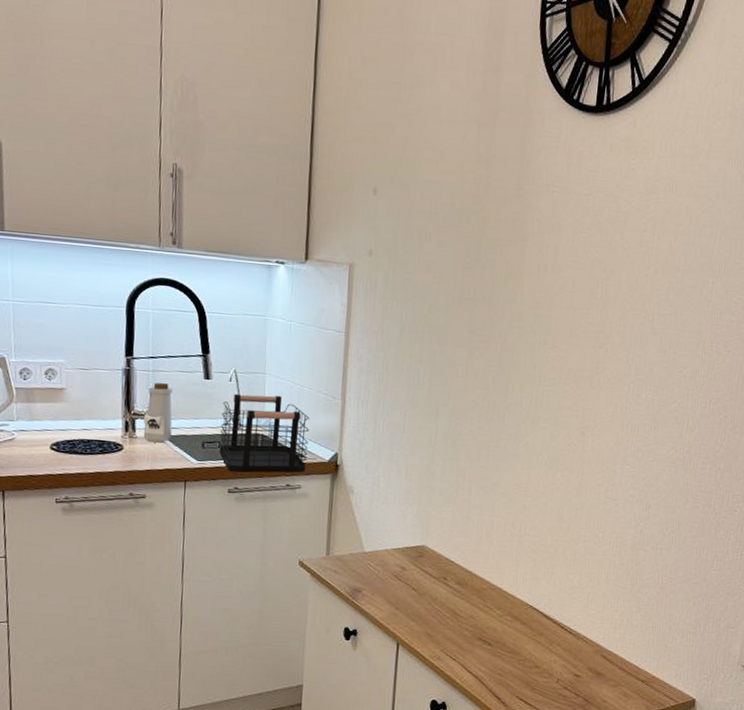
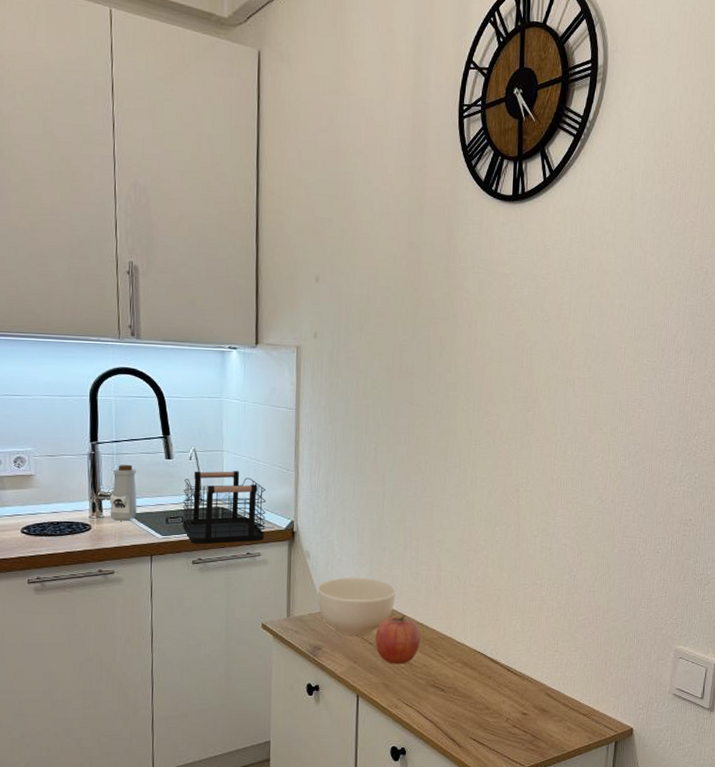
bowl: none [359,517,446,581] -> present [317,577,397,636]
fruit: none [419,560,469,614] -> present [375,614,420,664]

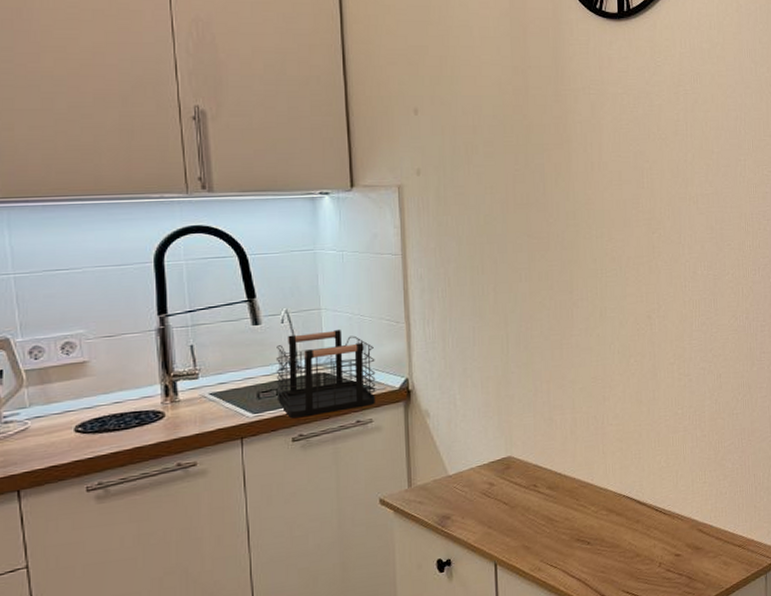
bottle: present [109,465,137,521] -> none [185,337,221,403]
bowl: present [317,577,397,636] -> none [440,431,530,499]
fruit: present [375,614,420,664] -> none [510,466,560,523]

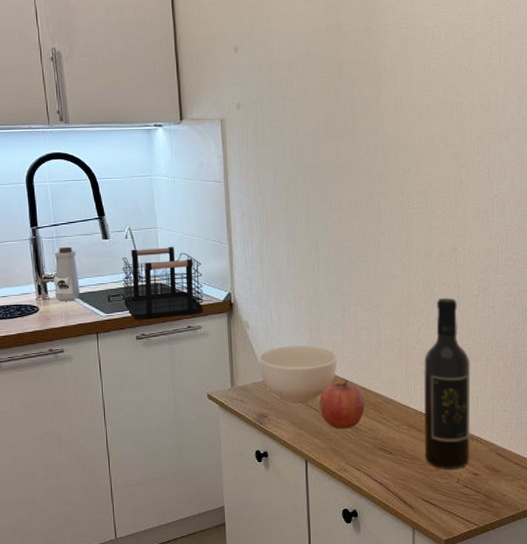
bottle: none [185,337,221,403] -> present [53,247,80,301]
bowl: none [440,431,530,499] -> present [259,345,338,403]
fruit: none [510,466,560,523] -> present [320,380,365,429]
wine bottle: none [621,368,672,553] -> present [423,297,471,469]

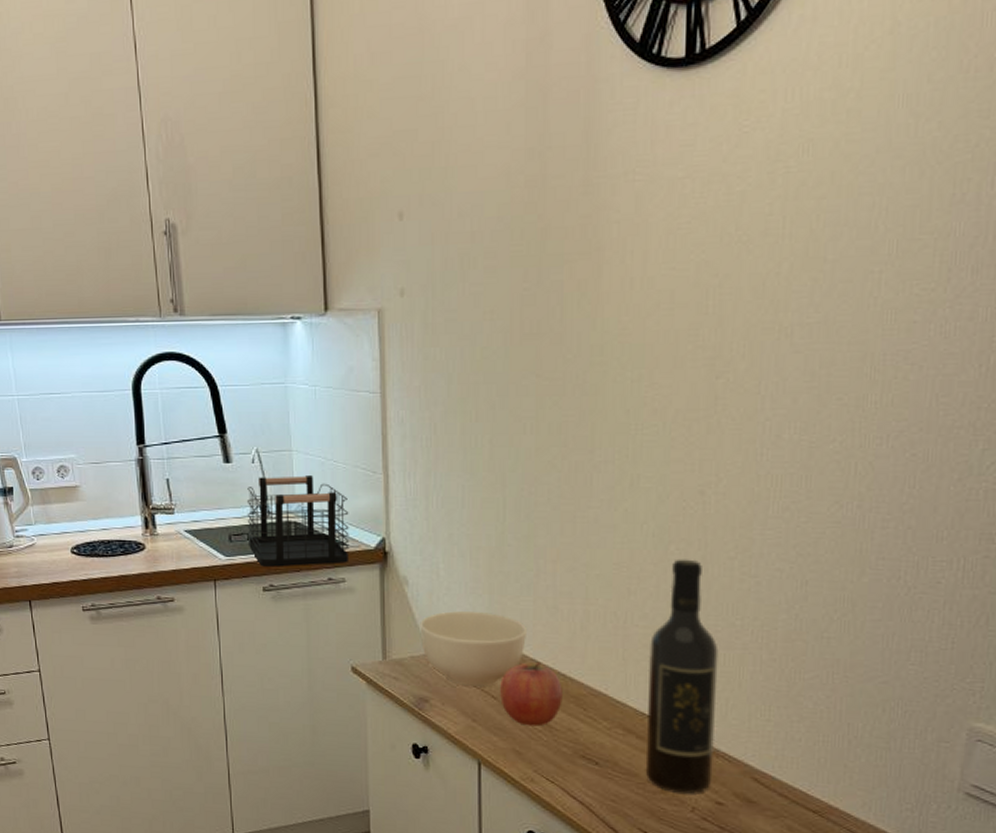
bottle: present [53,247,80,301] -> none [163,472,195,539]

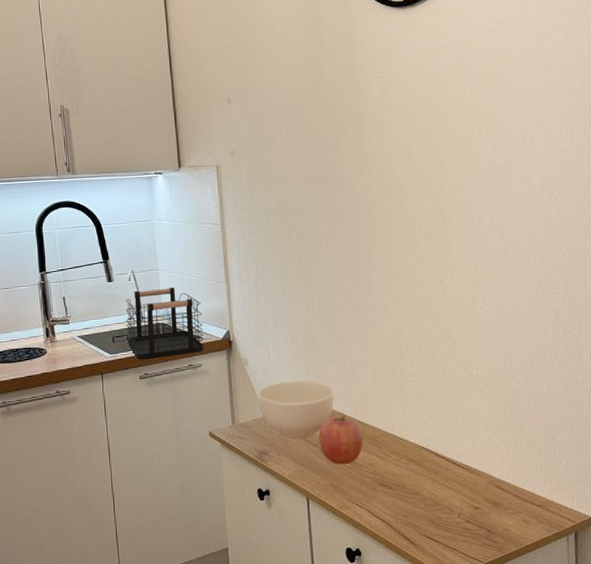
wine bottle: present [645,559,719,794] -> none [418,329,470,504]

